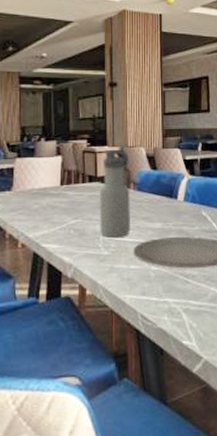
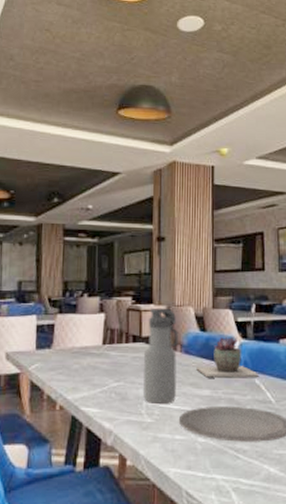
succulent plant: none [148,174,205,212] -> present [196,337,258,378]

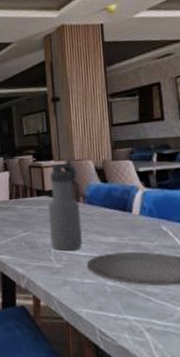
succulent plant: present [196,337,258,378] -> none [100,187,165,226]

